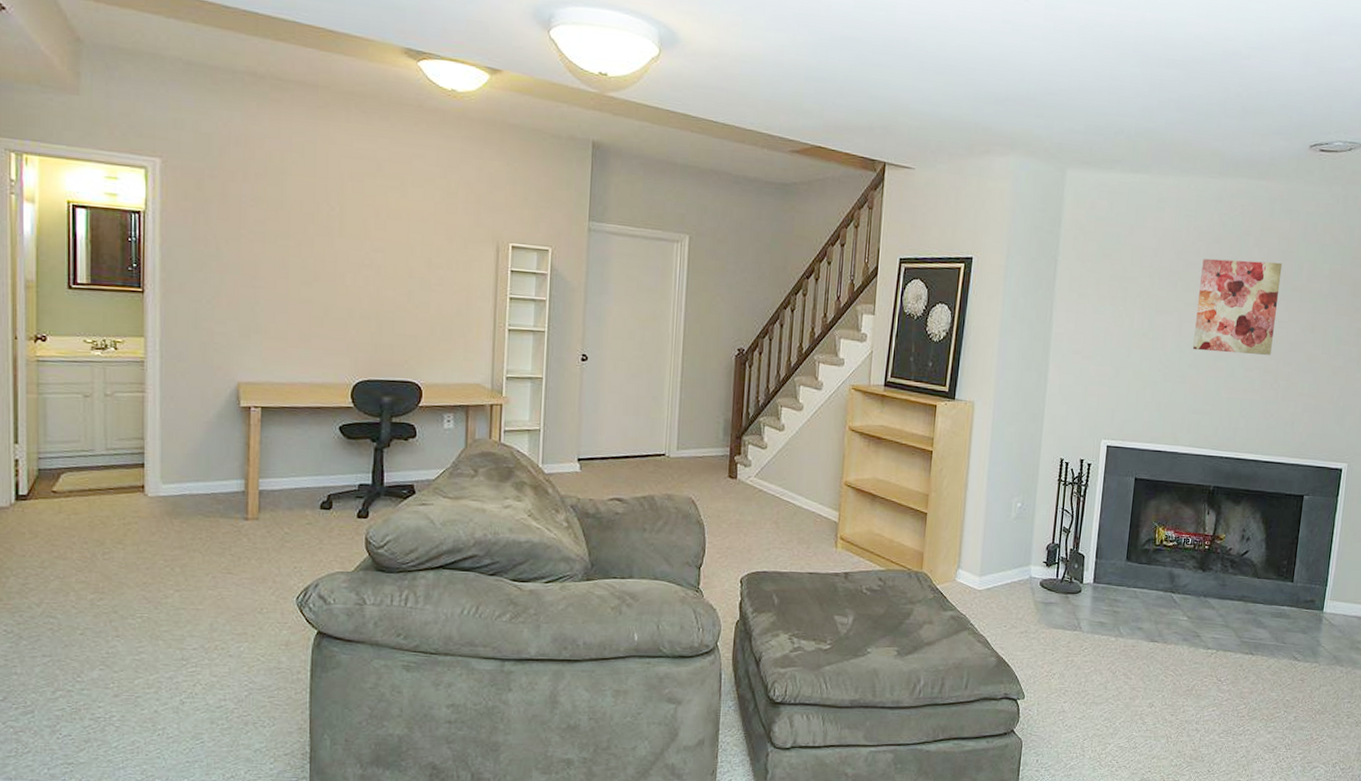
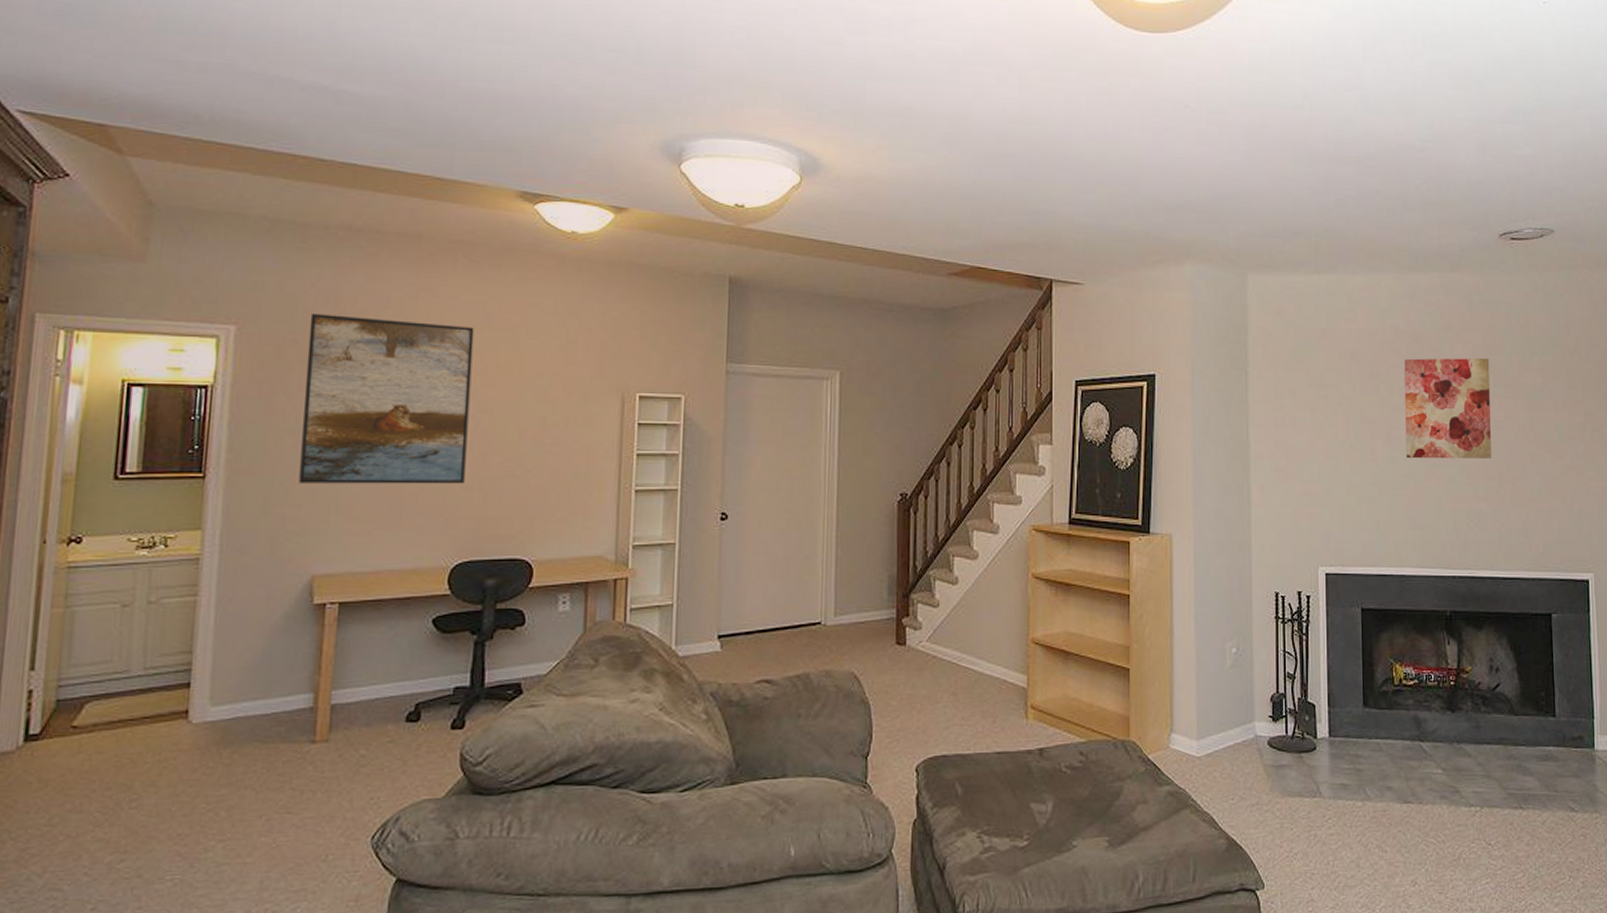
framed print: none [222,151,367,314] -> present [299,312,474,485]

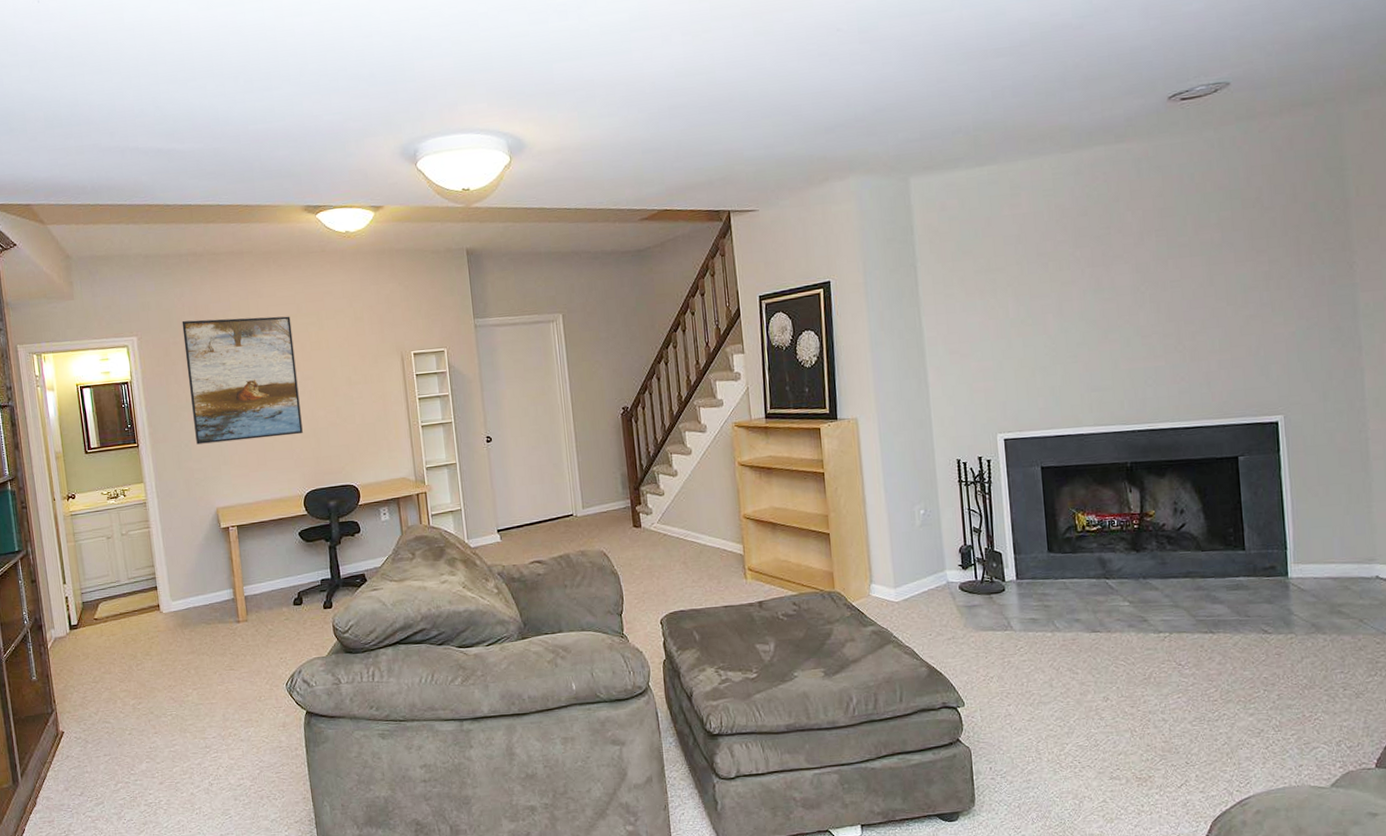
wall art: present [1404,357,1492,459] -> none [1072,221,1168,328]

